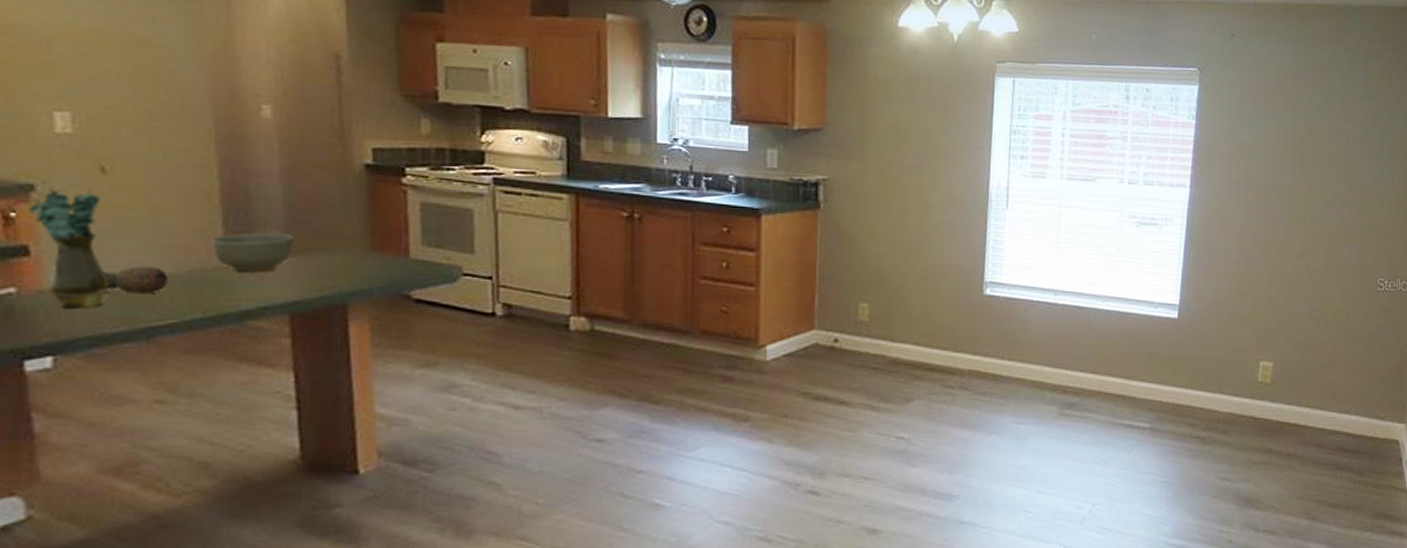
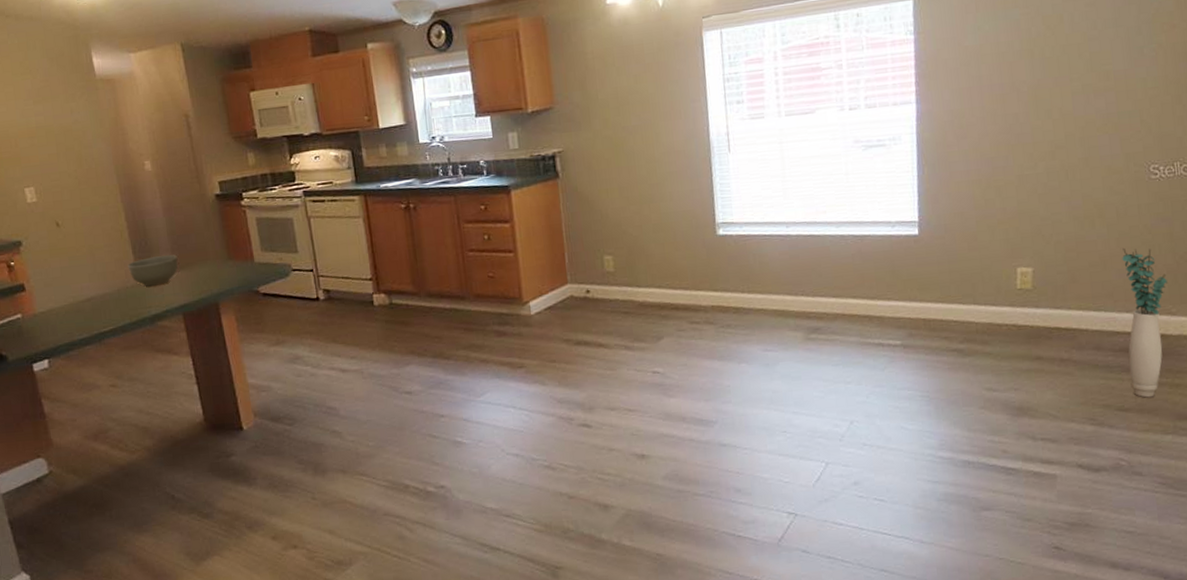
vase: present [28,186,109,308] -> none [20,240,73,325]
fruit: present [103,266,168,294] -> none [68,289,106,310]
vase: none [1342,352,1380,496] -> present [1122,247,1167,398]

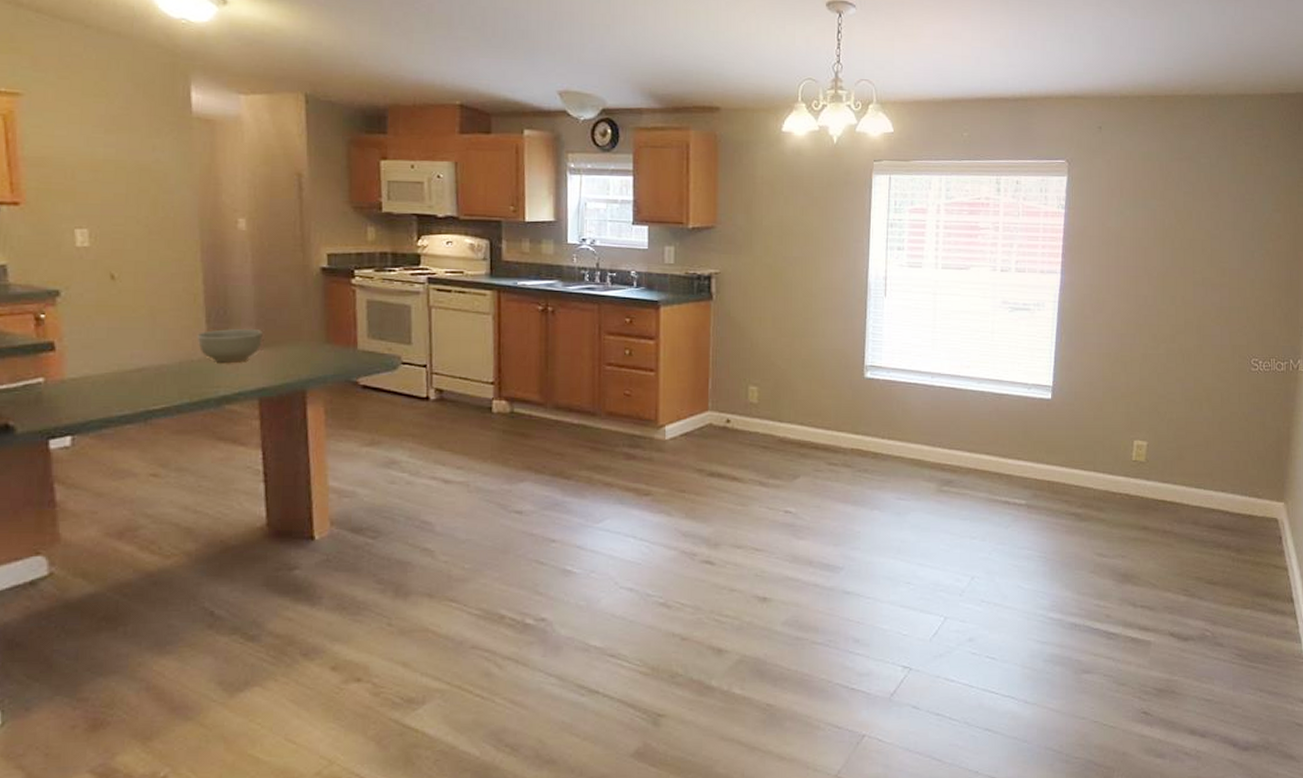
vase: present [1122,247,1167,398] -> none [1220,431,1257,573]

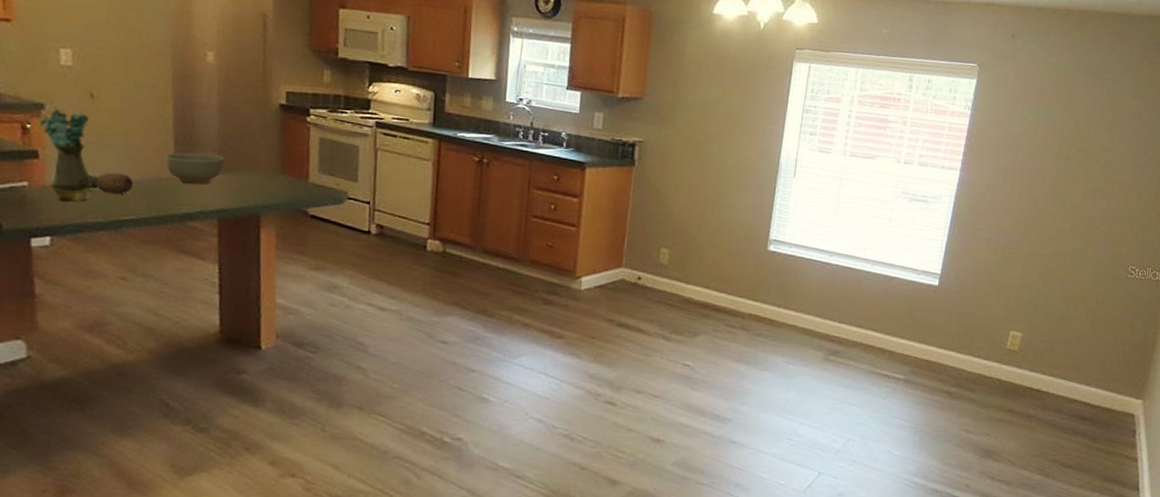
vase: none [55,291,116,395] -> present [39,105,92,202]
fruit: none [111,359,162,383] -> present [88,172,133,195]

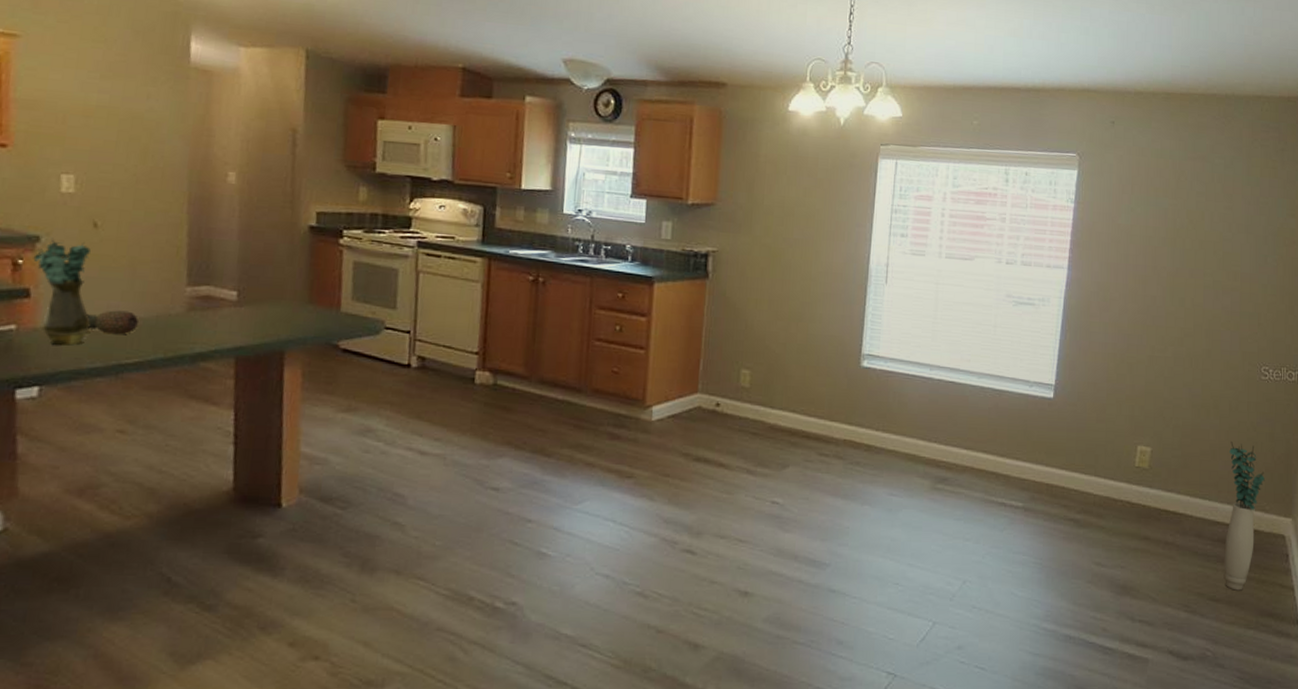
bowl: present [165,152,225,184] -> none [176,284,245,319]
vase: none [1076,330,1122,459] -> present [1223,440,1265,591]

